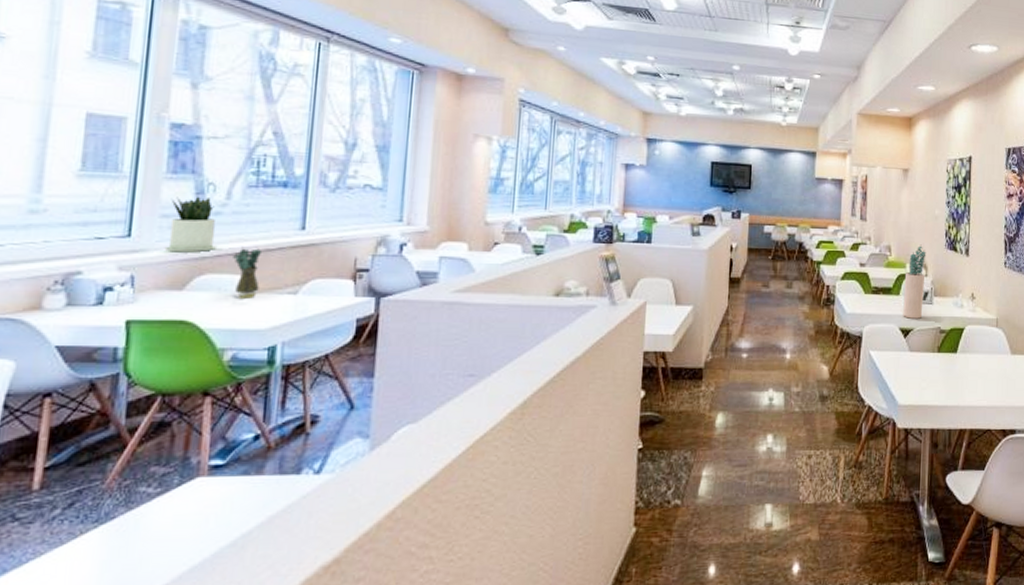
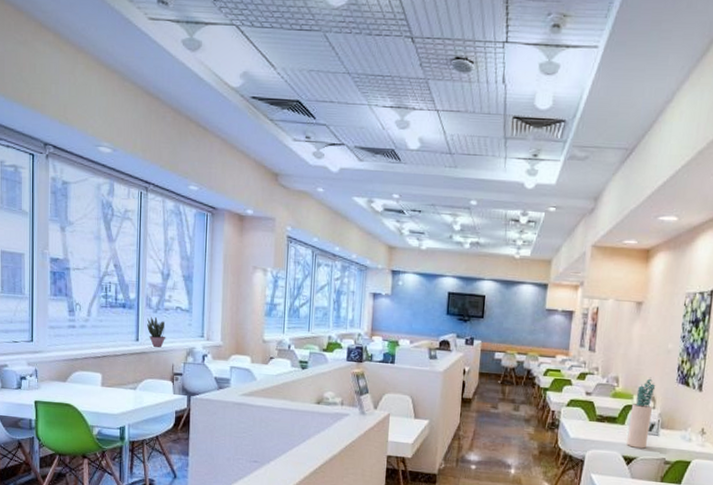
planter: present [164,196,218,253] -> none [53,313,85,355]
vase: present [233,246,263,300] -> none [95,352,112,392]
potted plant: none [319,198,348,238] -> present [147,317,166,348]

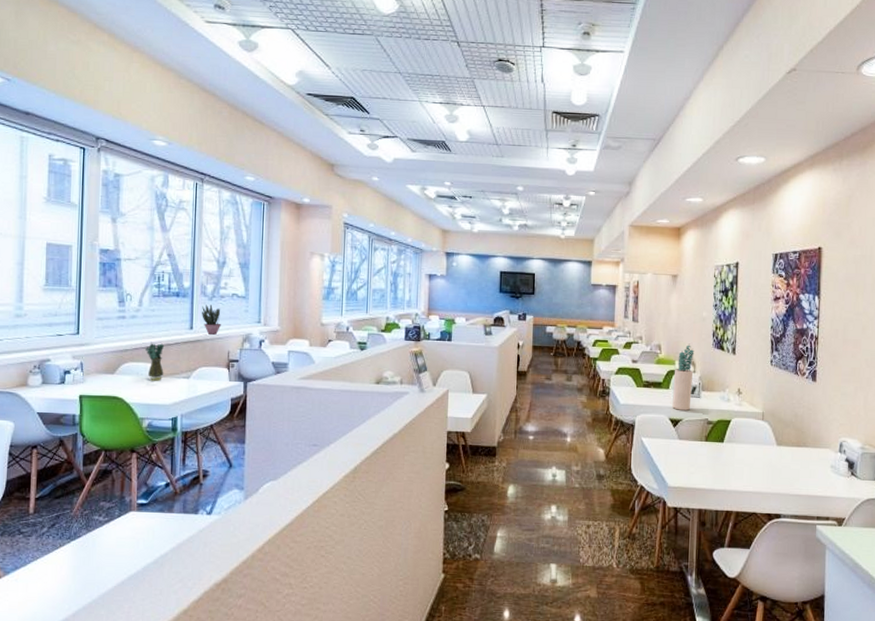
vase: none [95,352,112,392] -> present [146,342,165,382]

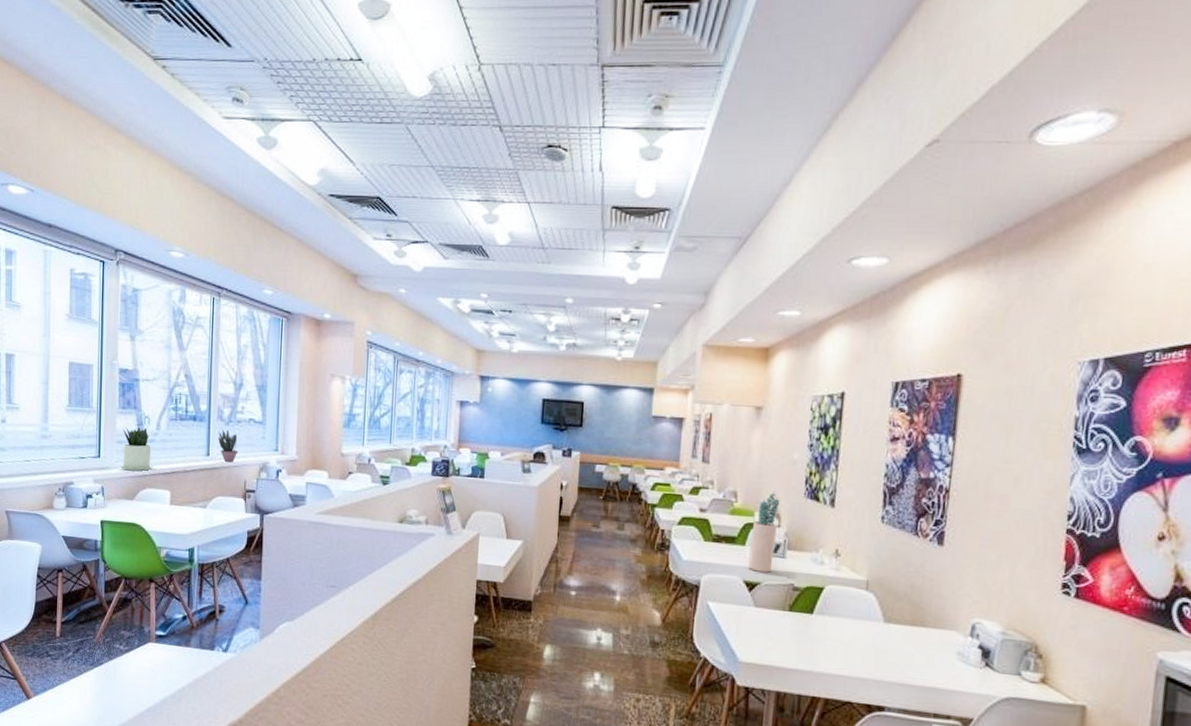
planter: none [100,304,135,346] -> present [120,427,153,471]
vase: present [146,342,165,382] -> none [163,468,182,511]

